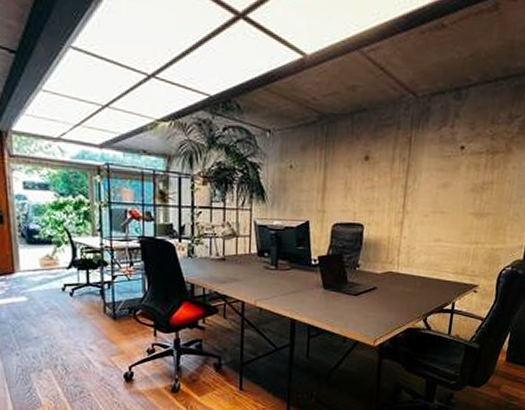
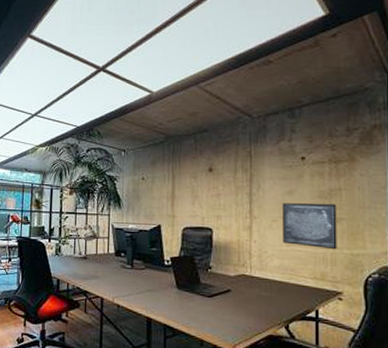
wall art: none [431,196,487,245] -> present [282,202,337,250]

